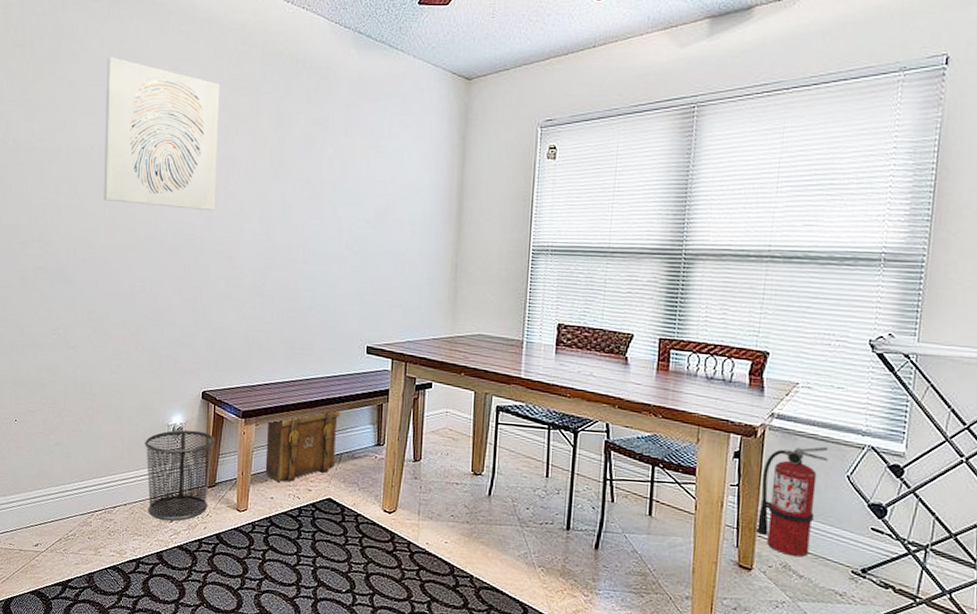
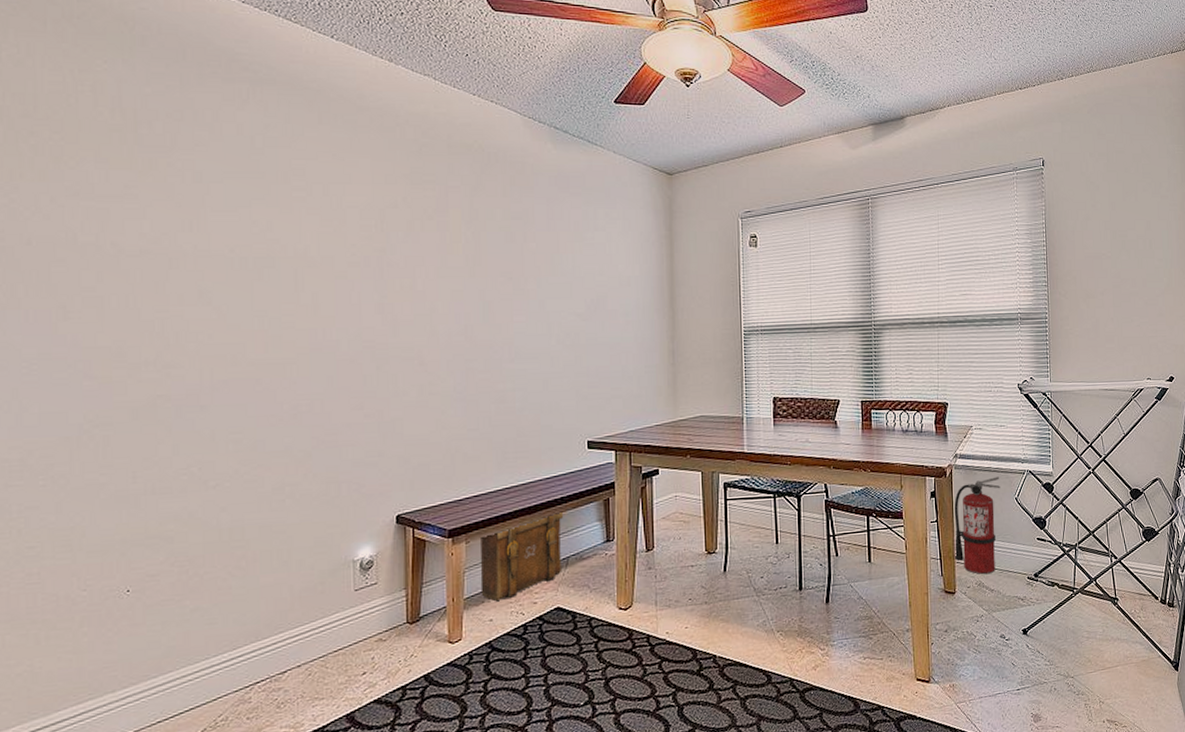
wall art: present [104,57,220,211] -> none [247,146,401,314]
waste bin: present [144,430,215,521] -> none [321,561,417,674]

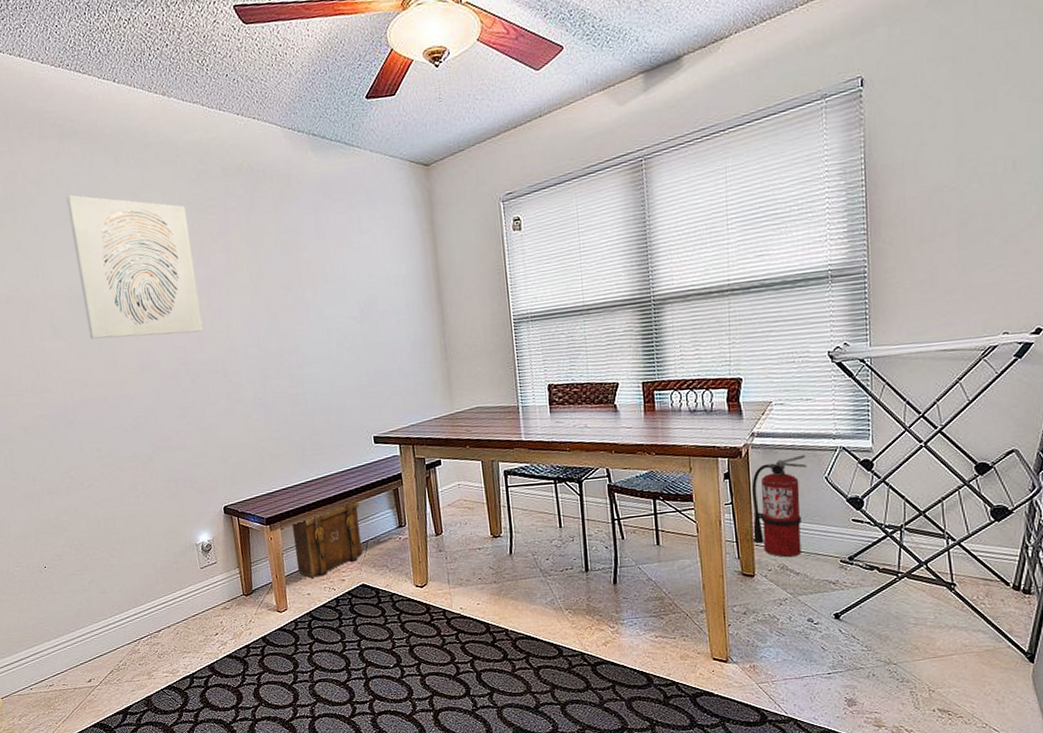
wall art: none [247,146,401,314] -> present [66,195,203,339]

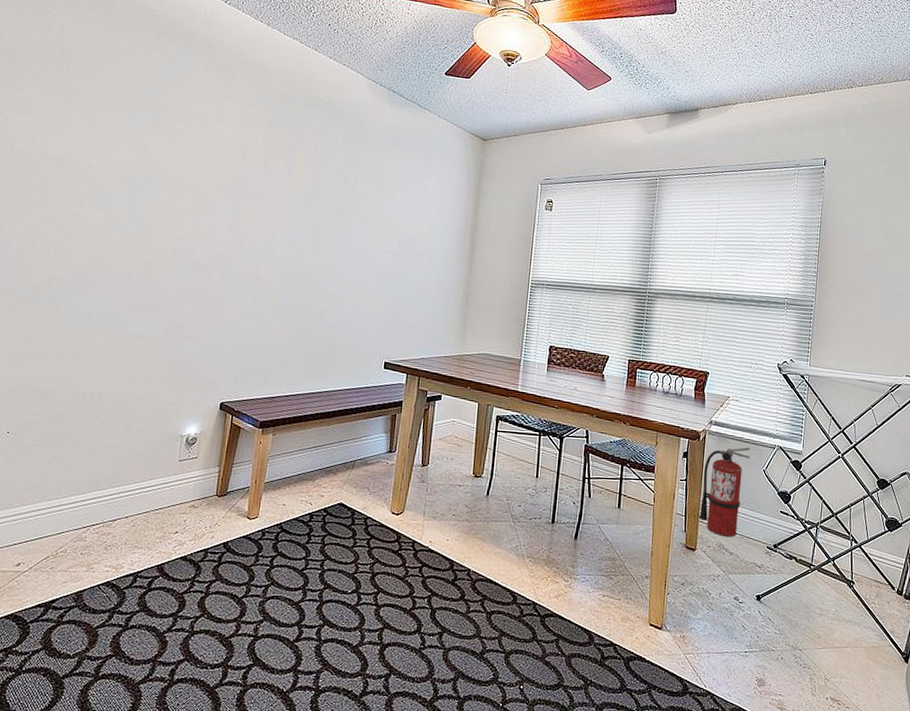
wall art: present [66,195,203,339] -> none [132,84,262,234]
backpack: present [292,502,363,578] -> none [279,421,356,489]

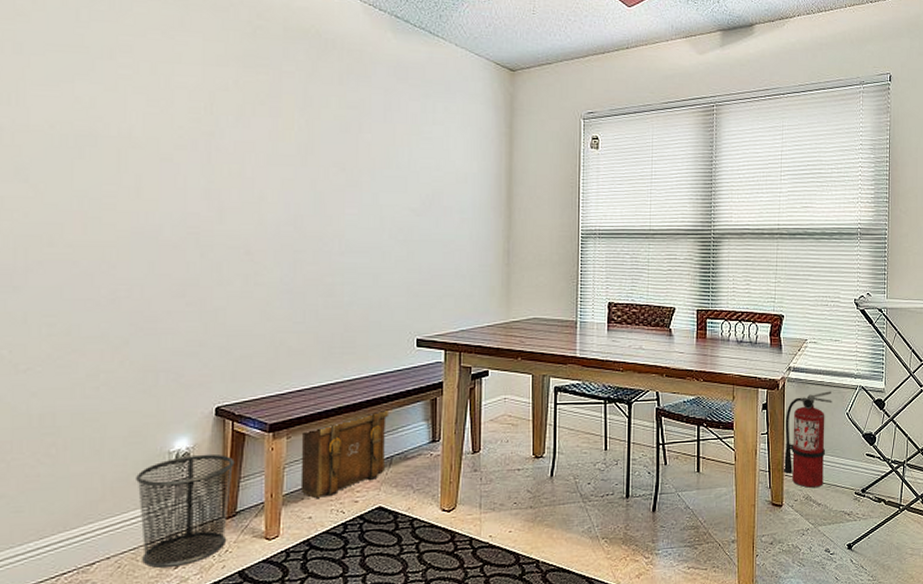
waste bin: none [152,440,230,532] -> present [135,454,235,568]
backpack: none [279,421,356,489] -> present [300,411,388,498]

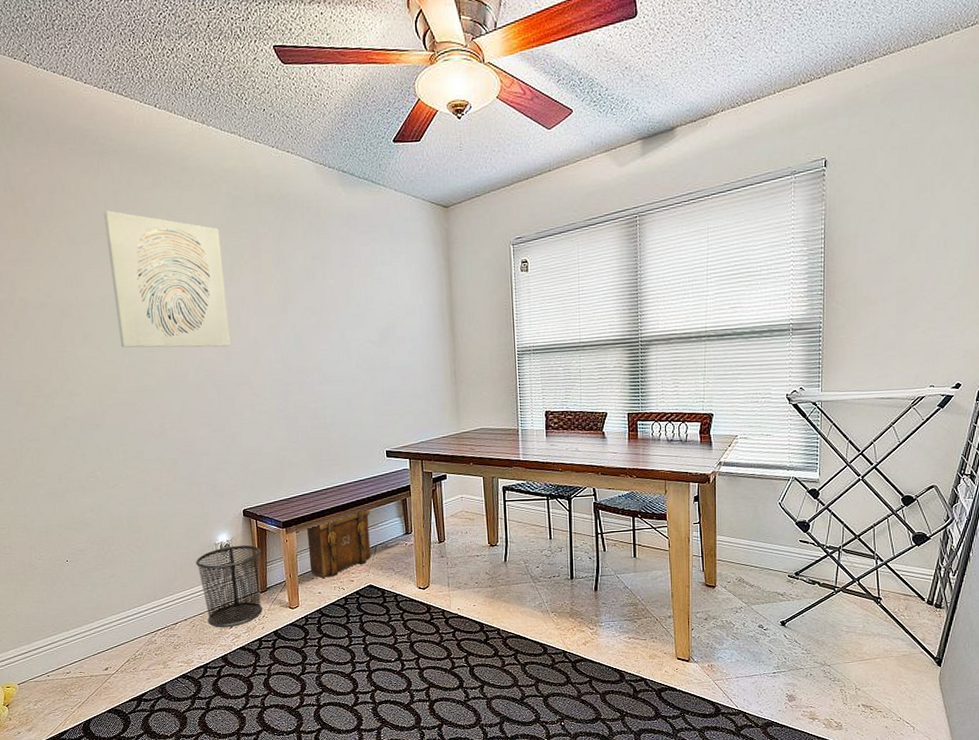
wall art: none [70,19,231,201] -> present [103,210,231,348]
fire extinguisher: present [784,391,832,489] -> none [716,483,764,572]

